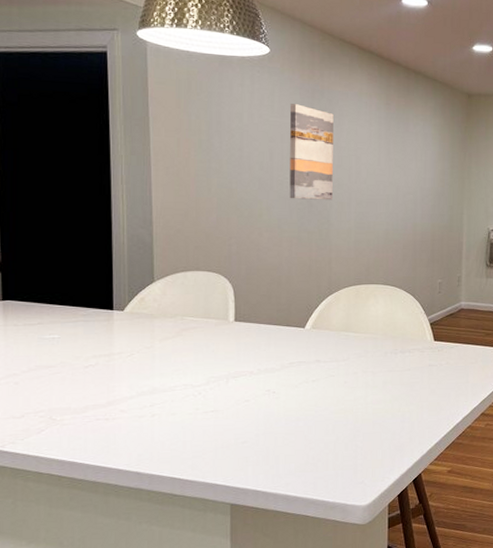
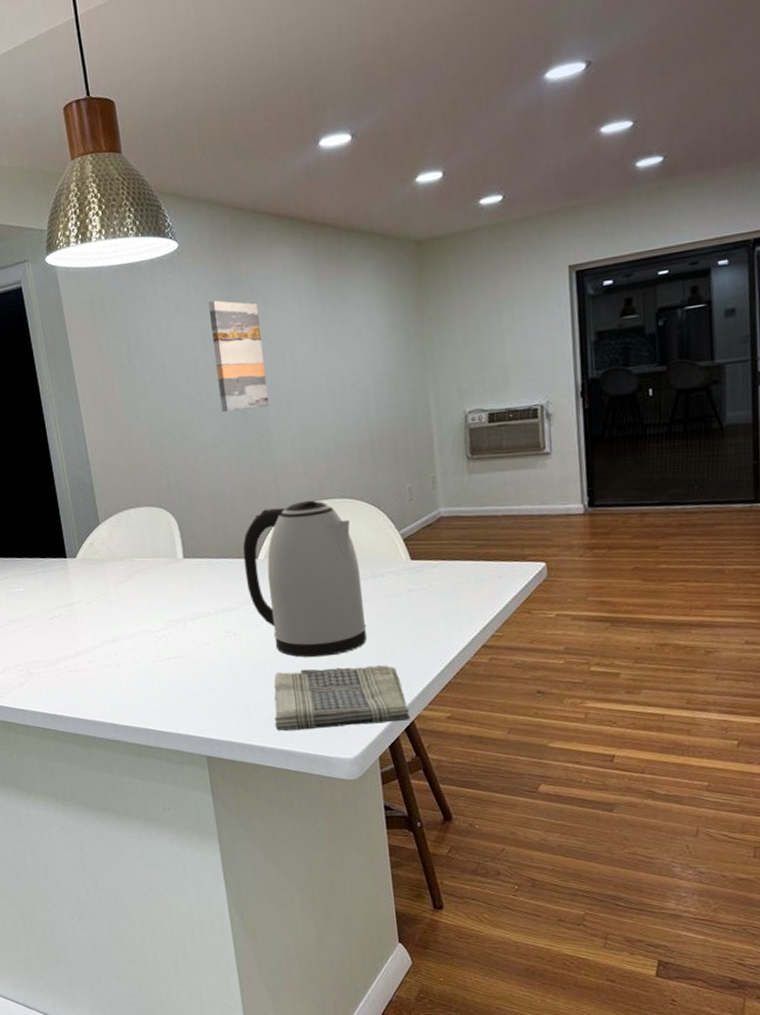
kettle: none [291,283,392,417] -> present [243,500,367,658]
dish towel: none [300,426,418,482] -> present [274,665,410,732]

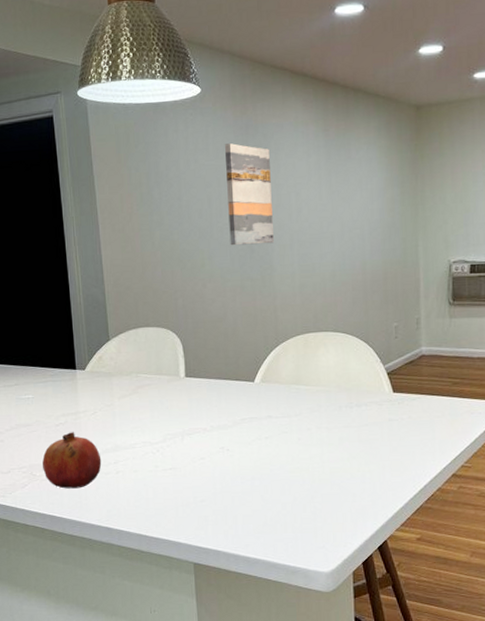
fruit: none [38,624,102,686] -> present [42,432,102,489]
kettle: present [243,500,367,658] -> none [240,331,349,477]
dish towel: present [274,665,410,732] -> none [259,487,383,544]

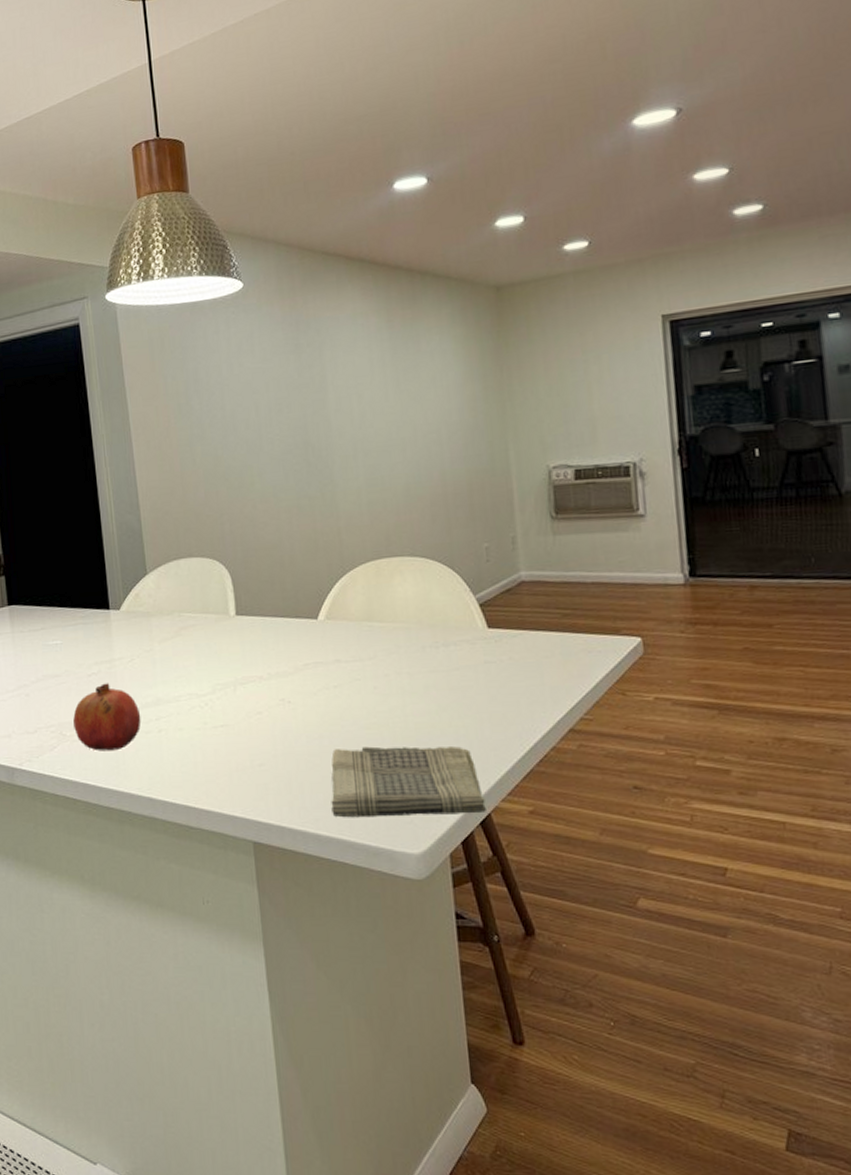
wall art: present [225,143,274,246] -> none [273,342,334,459]
dish towel: none [259,487,383,544] -> present [331,746,486,818]

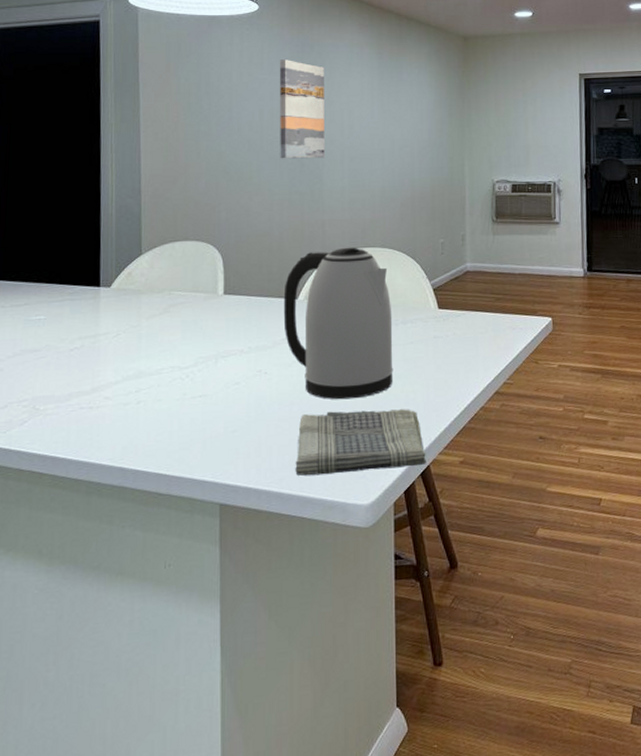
fruit: present [73,683,141,751] -> none [49,357,121,424]
wall art: none [273,342,334,459] -> present [280,60,325,159]
kettle: none [301,557,437,734] -> present [283,247,393,400]

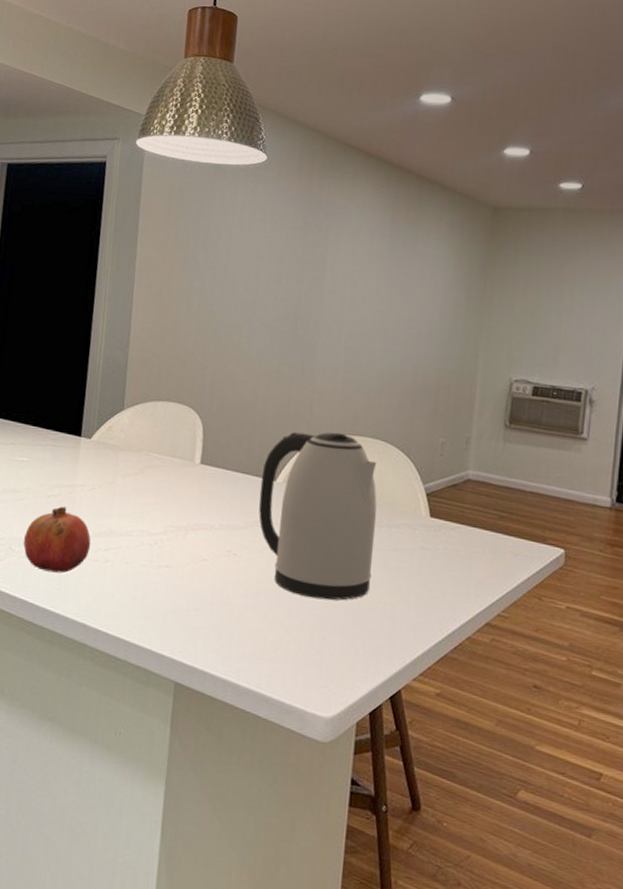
fruit: none [49,357,121,424] -> present [23,506,91,574]
wall art: present [280,60,325,159] -> none [273,217,331,331]
dish towel: present [295,409,426,477] -> none [254,606,398,688]

